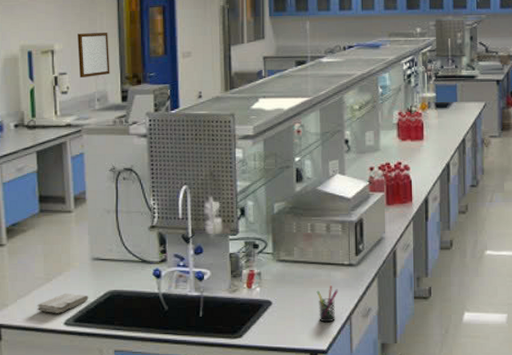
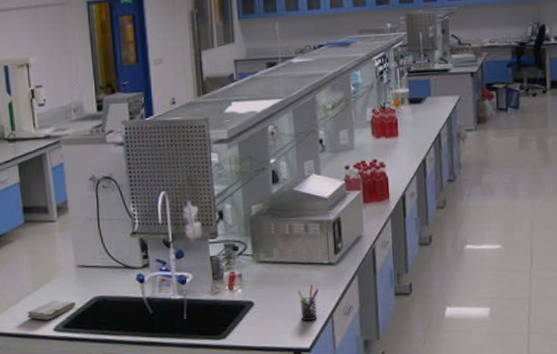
writing board: present [78,33,110,77] -> none [51,44,85,89]

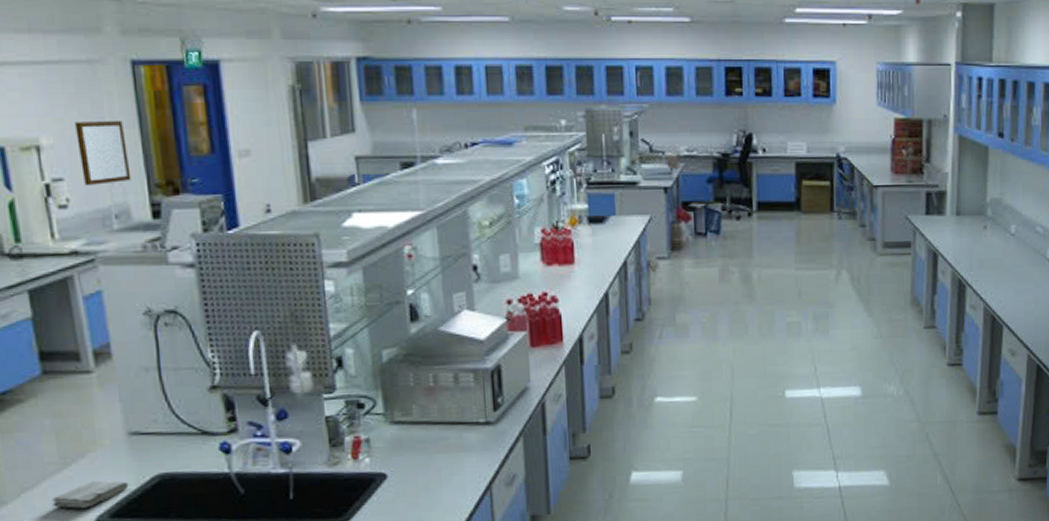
writing board: none [51,44,85,89] -> present [75,121,132,185]
pen holder: present [297,285,319,322] -> none [445,450,473,496]

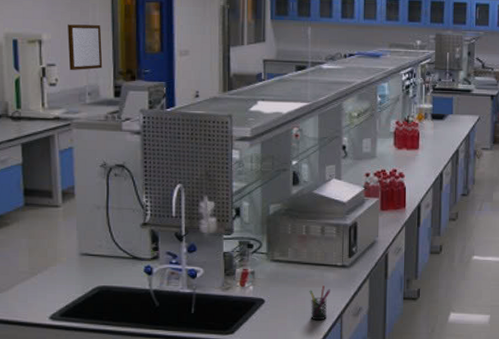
washcloth: present [52,480,129,509] -> none [20,287,76,308]
pen holder: none [445,450,473,496] -> present [309,285,330,321]

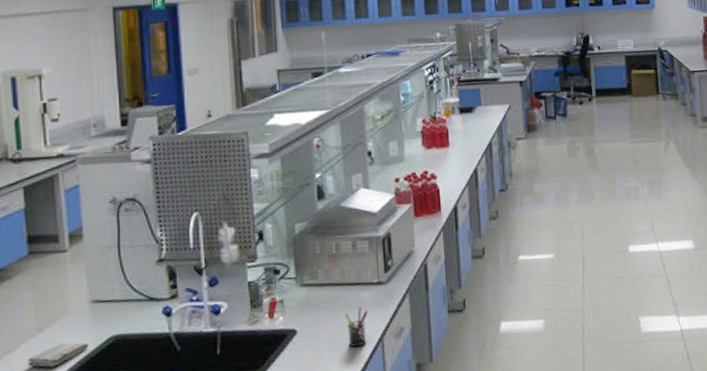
washcloth: none [20,287,76,308] -> present [27,342,89,368]
writing board: present [68,24,103,70] -> none [69,53,107,103]

